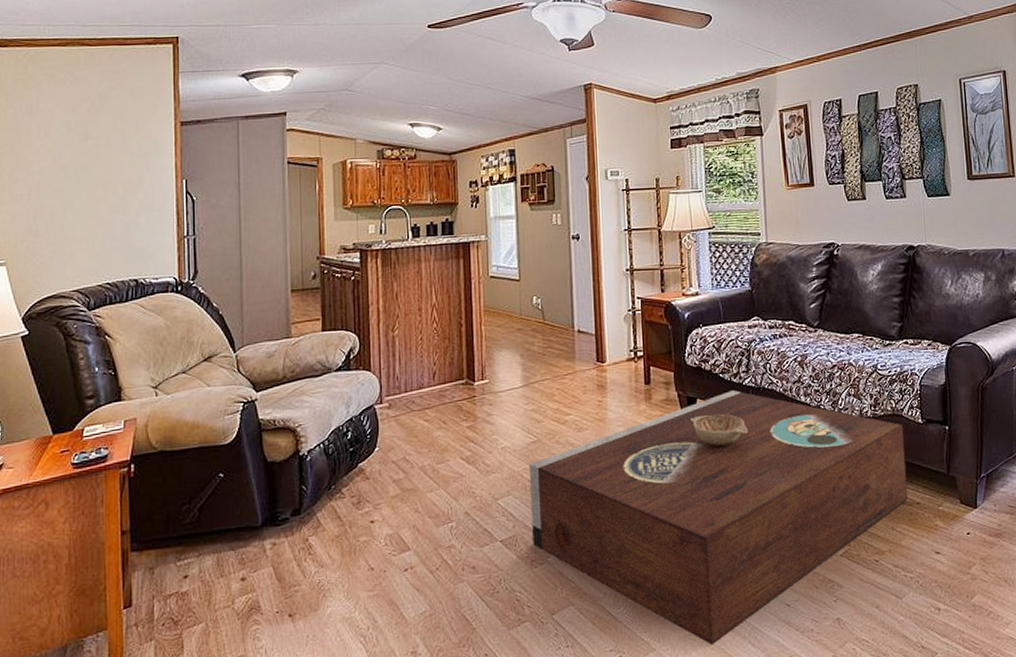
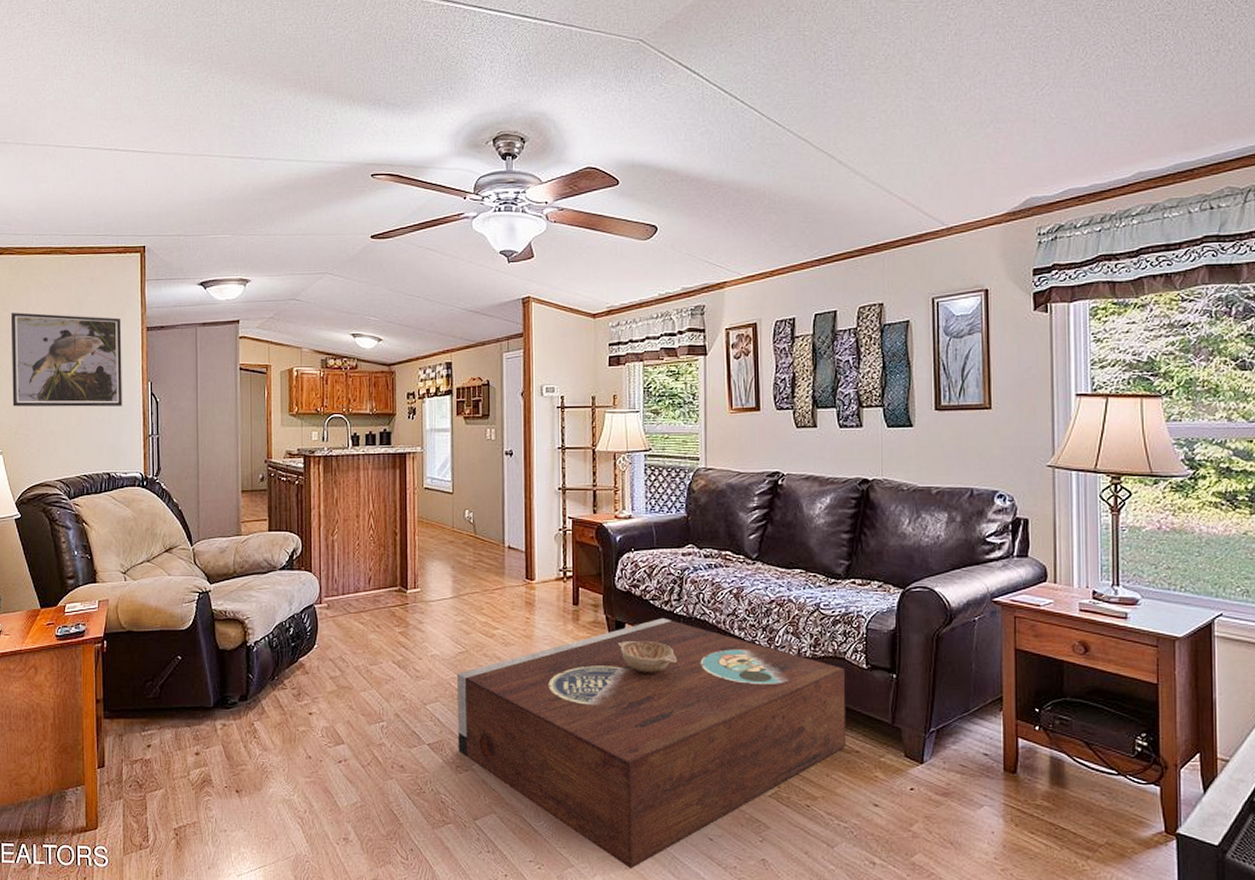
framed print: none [17,109,152,212] -> present [10,312,122,407]

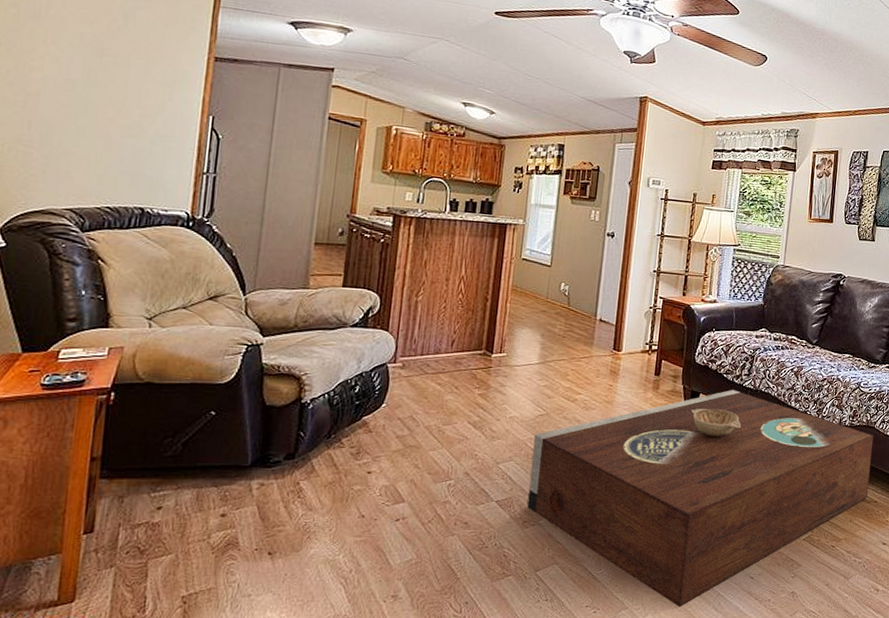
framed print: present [10,312,122,407] -> none [10,10,182,137]

